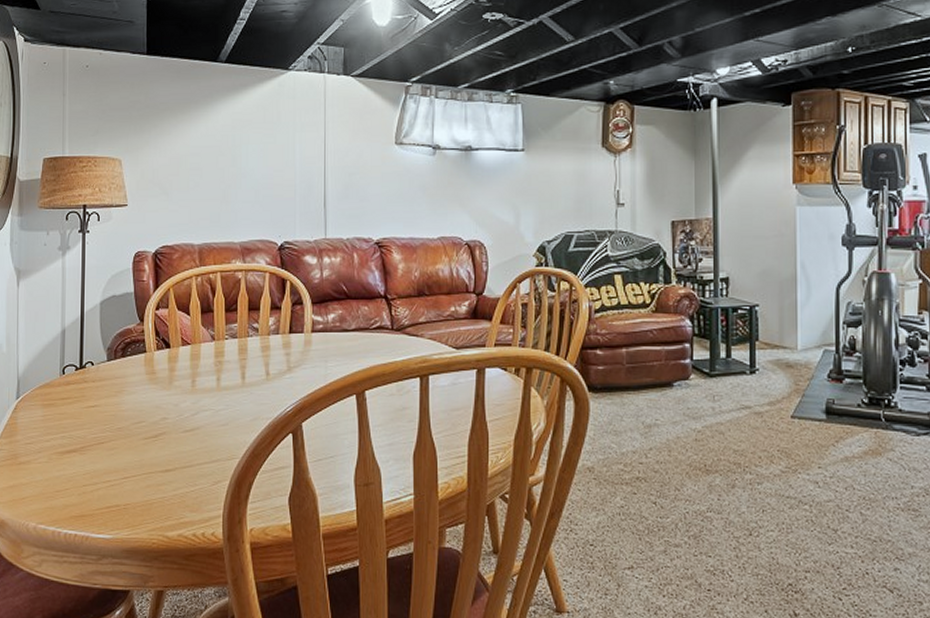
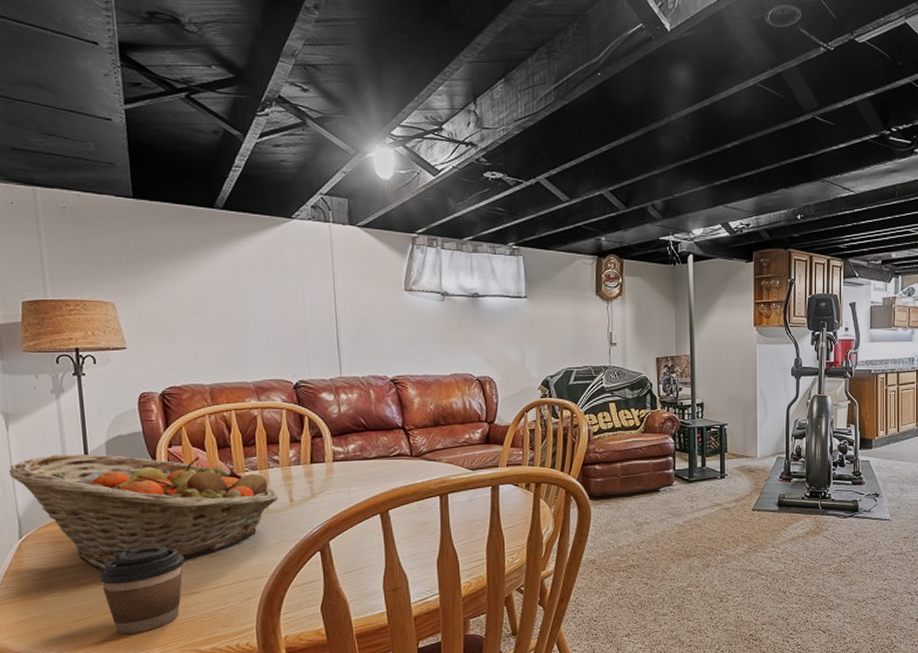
fruit basket: none [14,313,256,438] -> present [8,454,279,570]
coffee cup: none [81,415,160,511] -> present [98,545,185,635]

